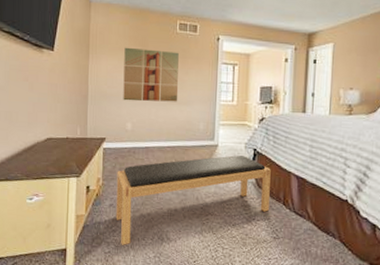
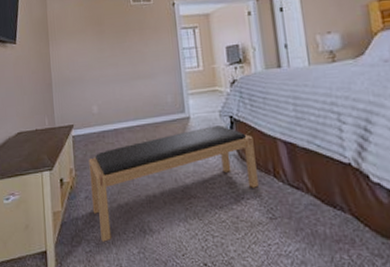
wall art: present [123,47,179,102] -> none [82,24,141,83]

